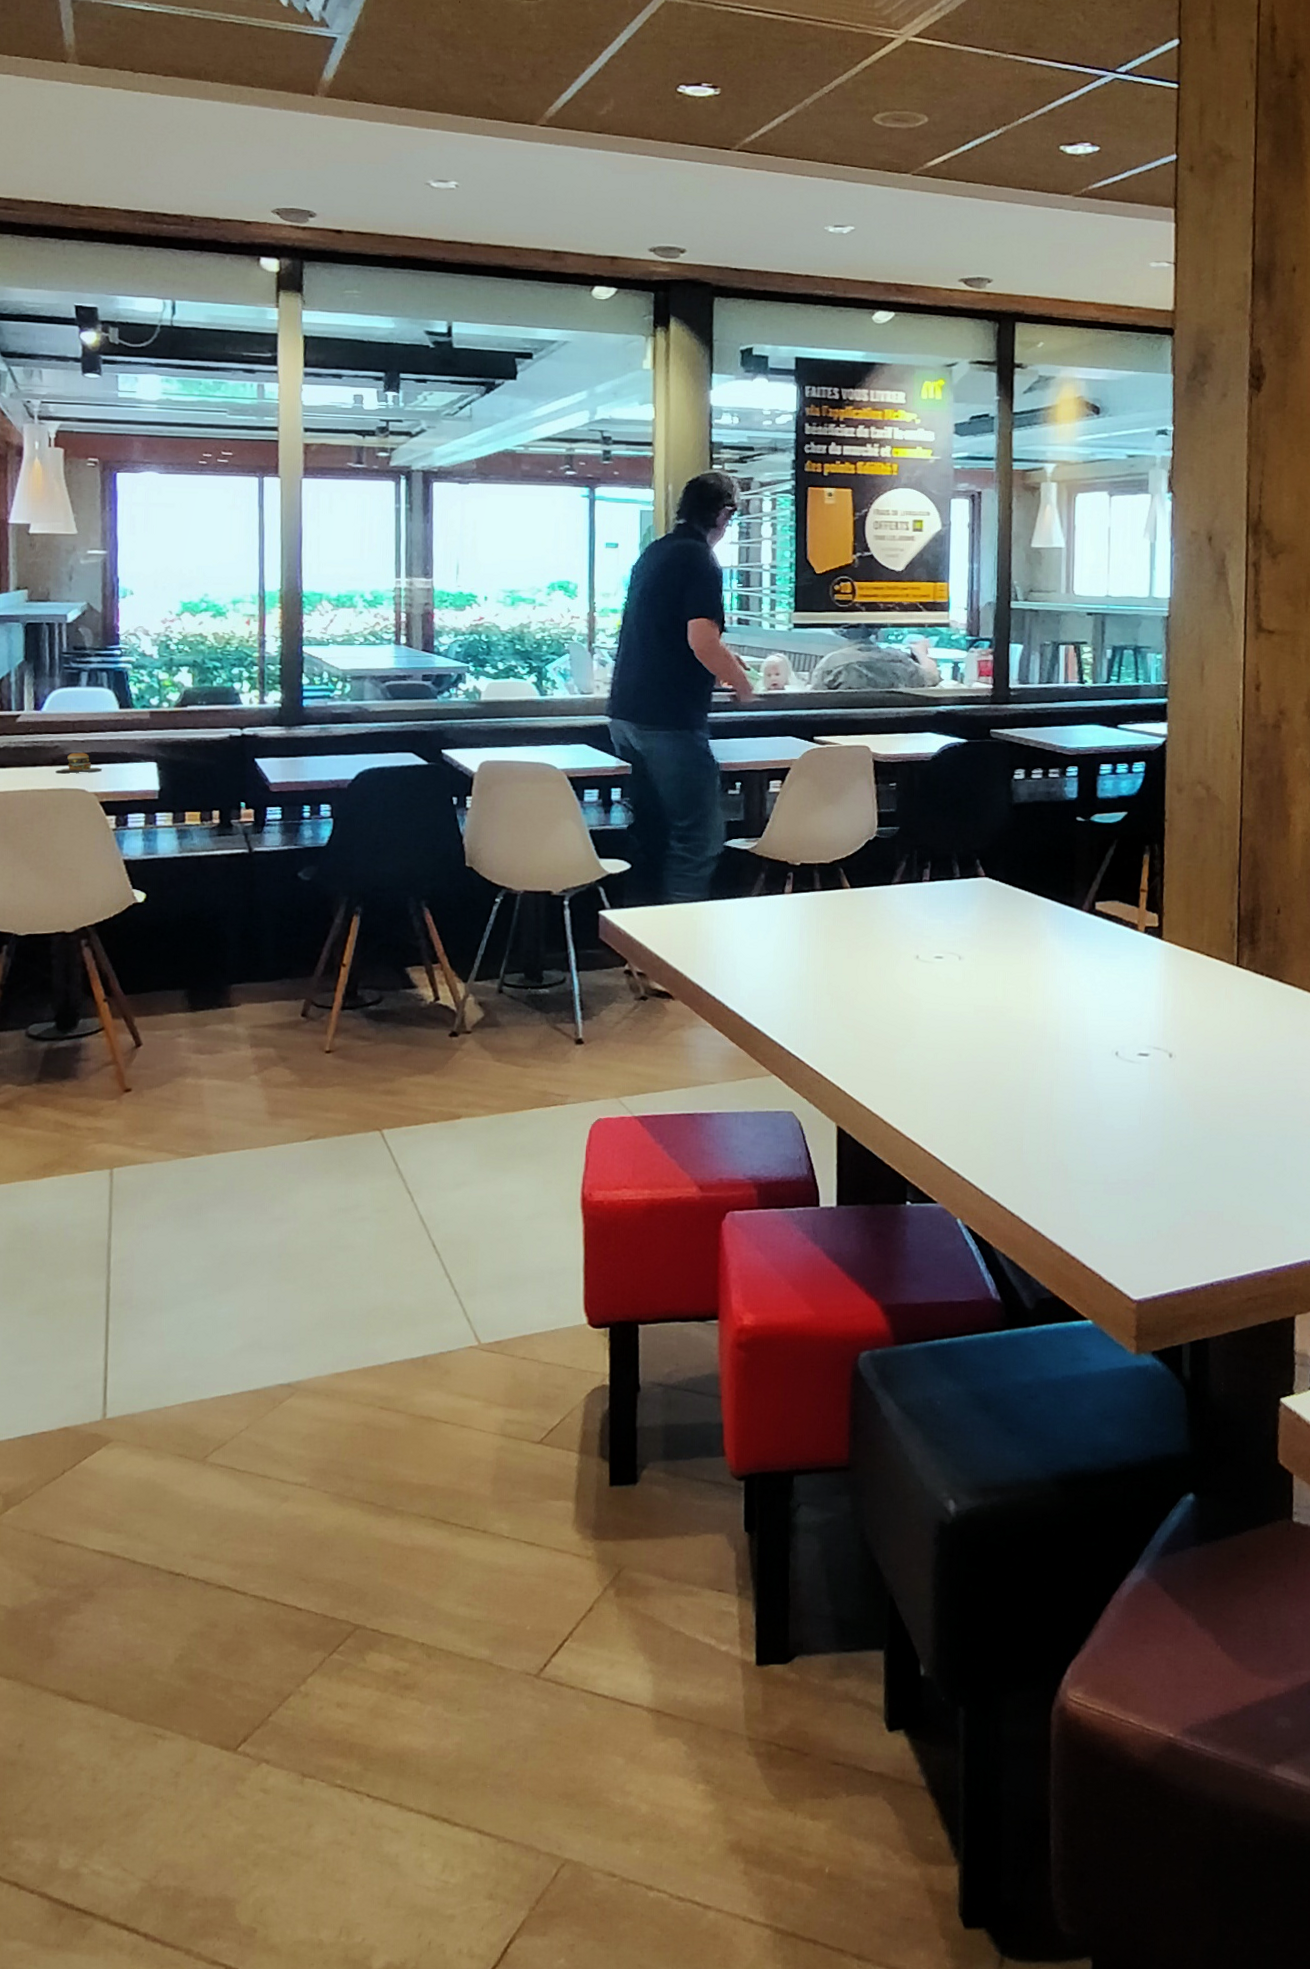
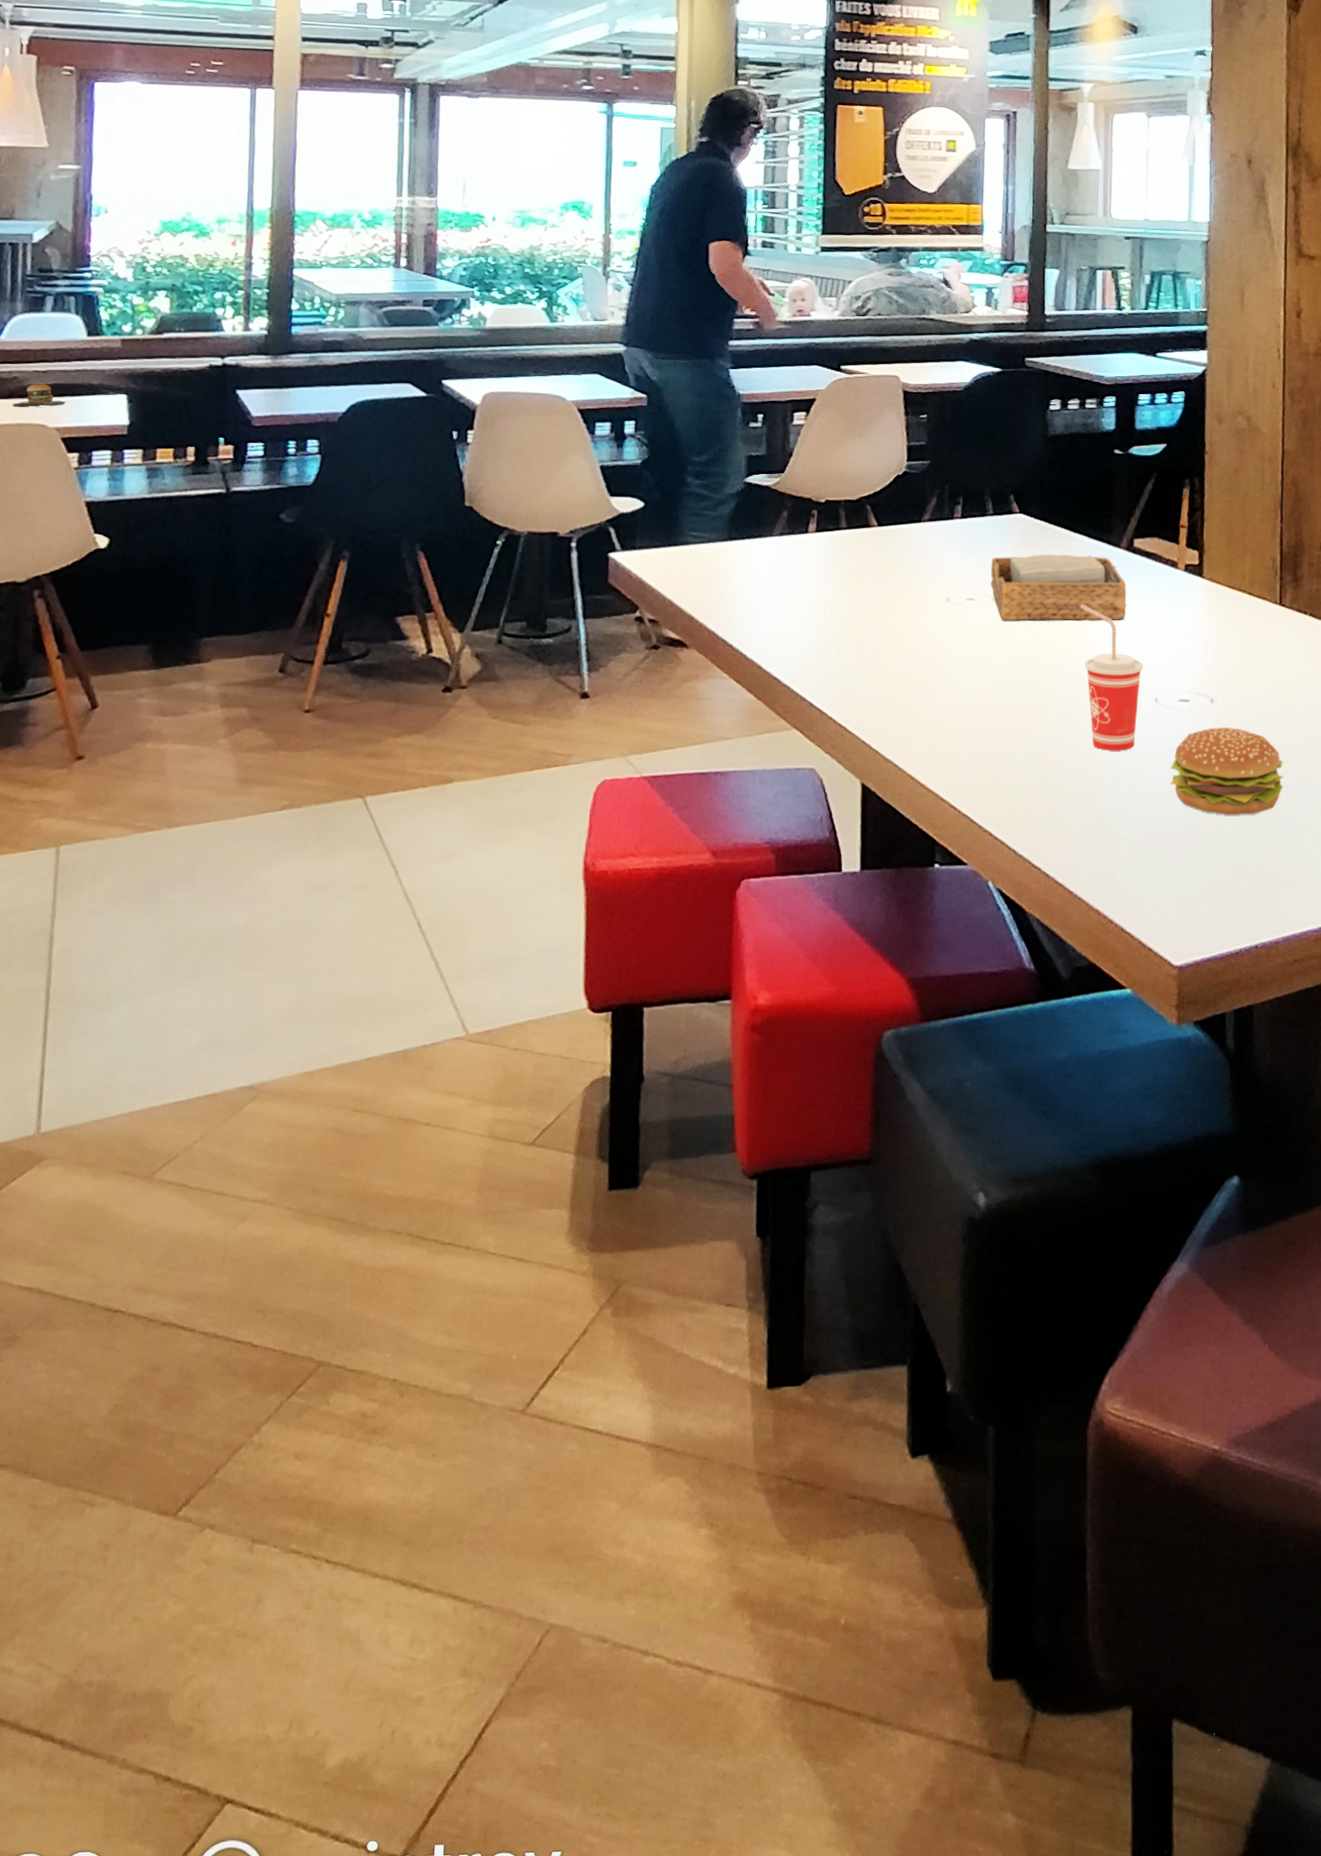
napkin holder: none [957,916,1089,980] -> present [990,554,1127,622]
beverage cup: none [1043,963,1105,1101] -> present [1080,604,1144,751]
hamburger: none [1129,1079,1240,1163] -> present [1169,726,1284,816]

